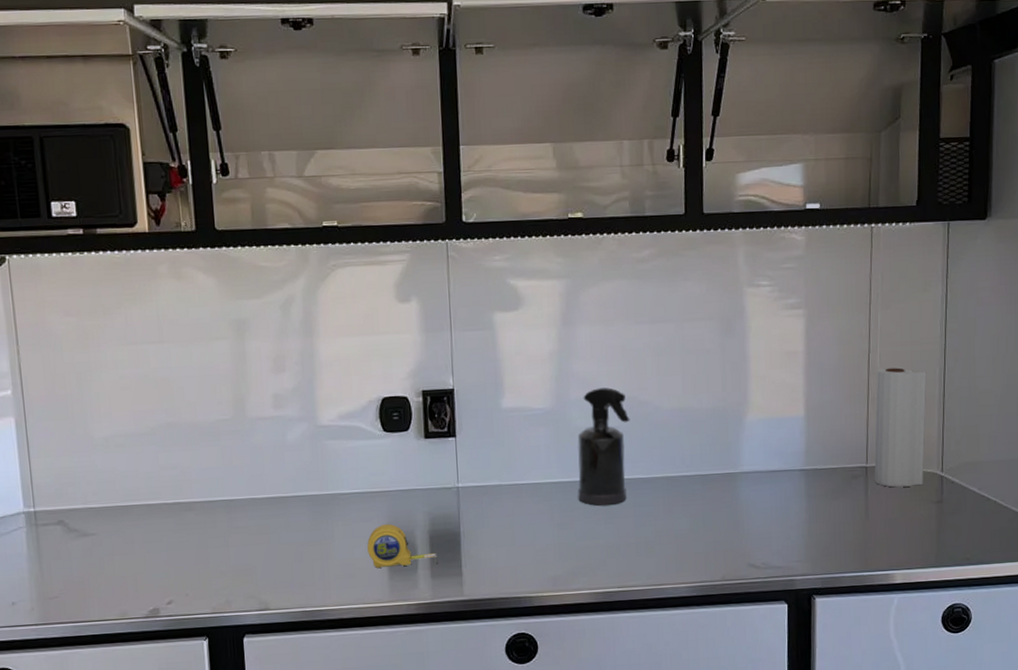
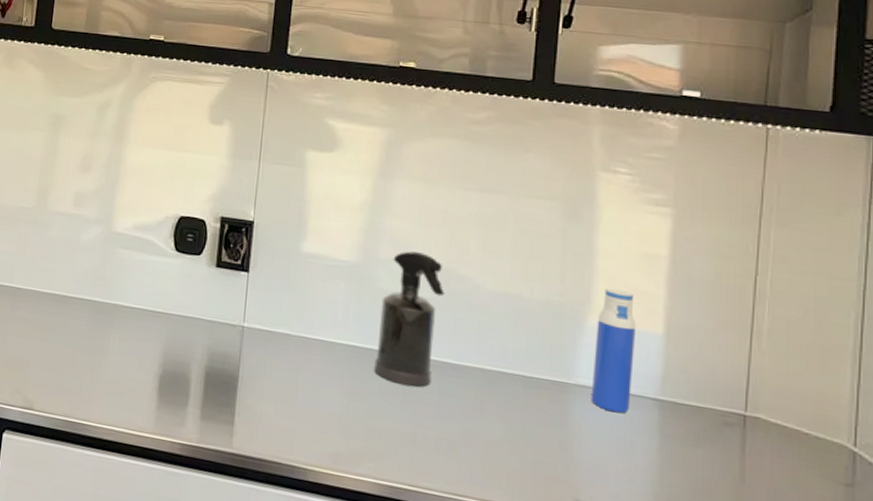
tape measure: present [367,523,437,568] -> none [139,348,210,406]
water bottle: none [753,386,784,488] -> present [591,288,637,414]
paper towel roll: present [874,367,927,488] -> none [755,297,837,458]

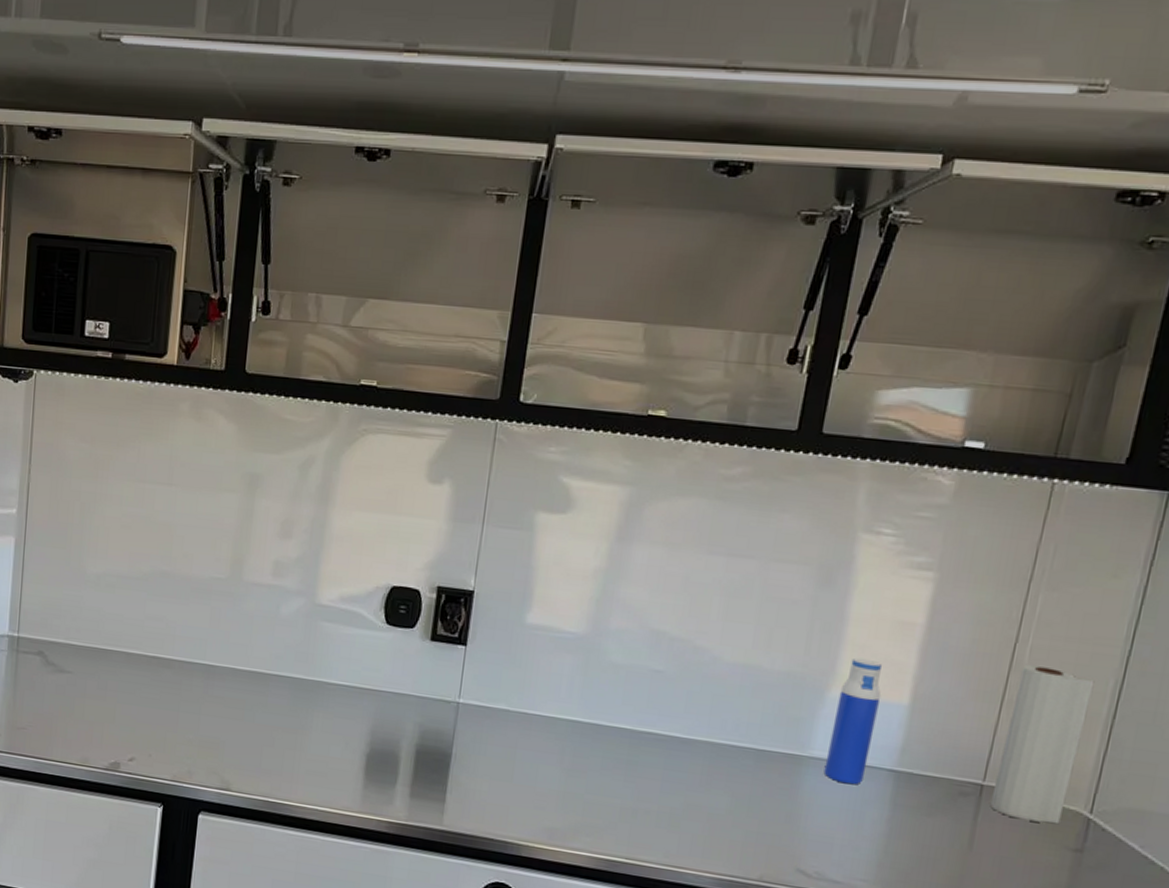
spray bottle: present [374,251,445,387] -> none [597,621,679,762]
paper towel roll: none [755,297,837,458] -> present [990,665,1095,825]

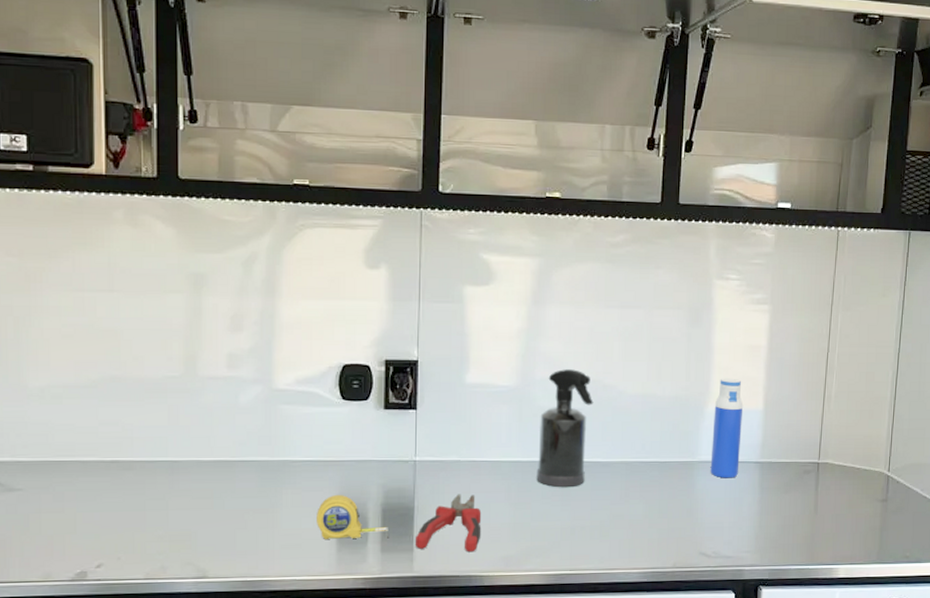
tape measure: none [345,726,421,784] -> present [317,494,388,539]
pliers: none [447,747,528,816] -> present [414,494,482,552]
spray bottle: none [597,621,679,762] -> present [536,369,594,487]
paper towel roll: present [990,665,1095,825] -> none [825,368,880,484]

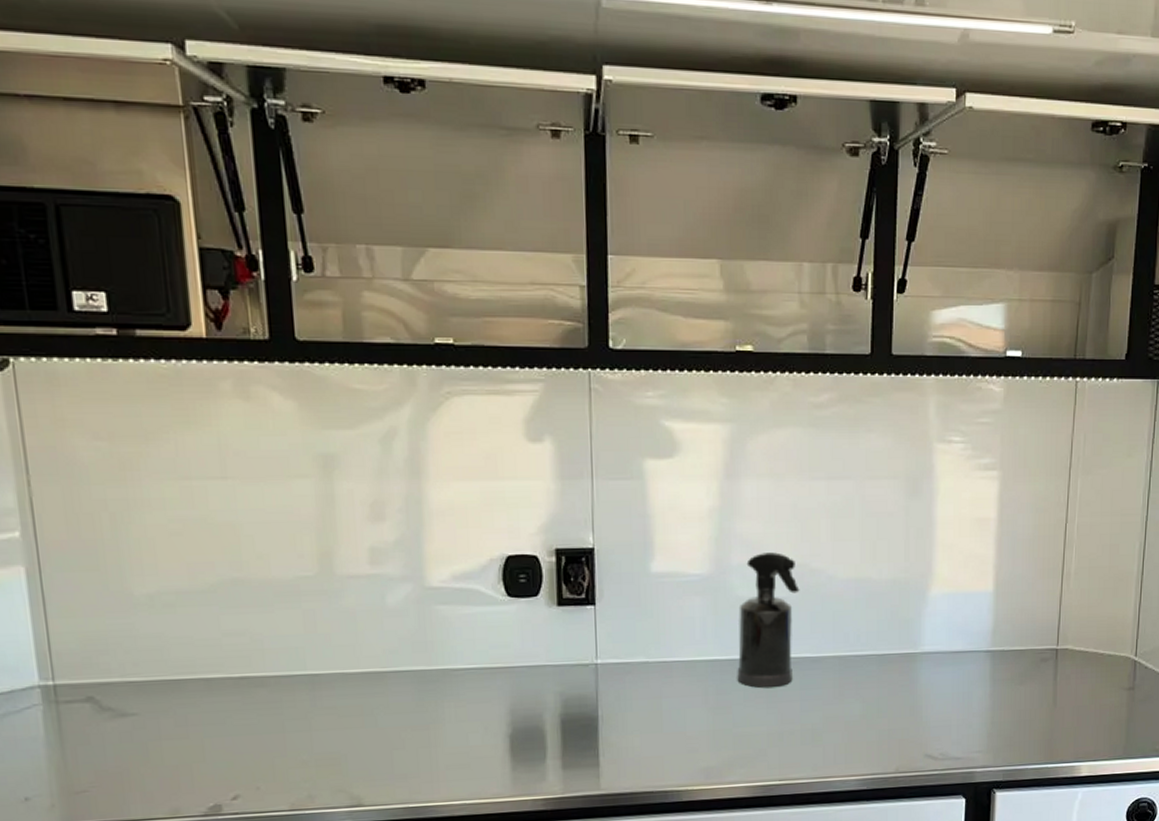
tape measure: present [317,494,388,539] -> none [485,705,570,757]
pliers: present [414,494,482,552] -> none [600,699,677,765]
water bottle: present [710,378,744,478] -> none [935,556,971,671]

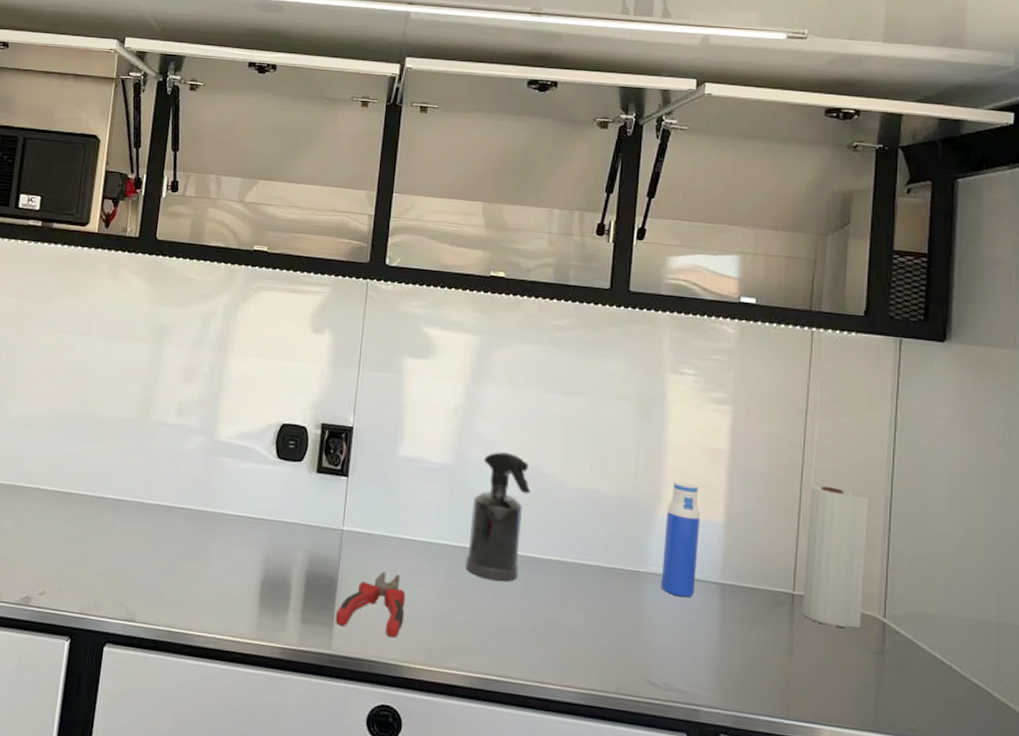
pliers: none [600,699,677,765] -> present [335,571,406,638]
water bottle: none [935,556,971,671] -> present [661,481,701,598]
paper towel roll: none [1064,540,1126,672] -> present [802,485,869,629]

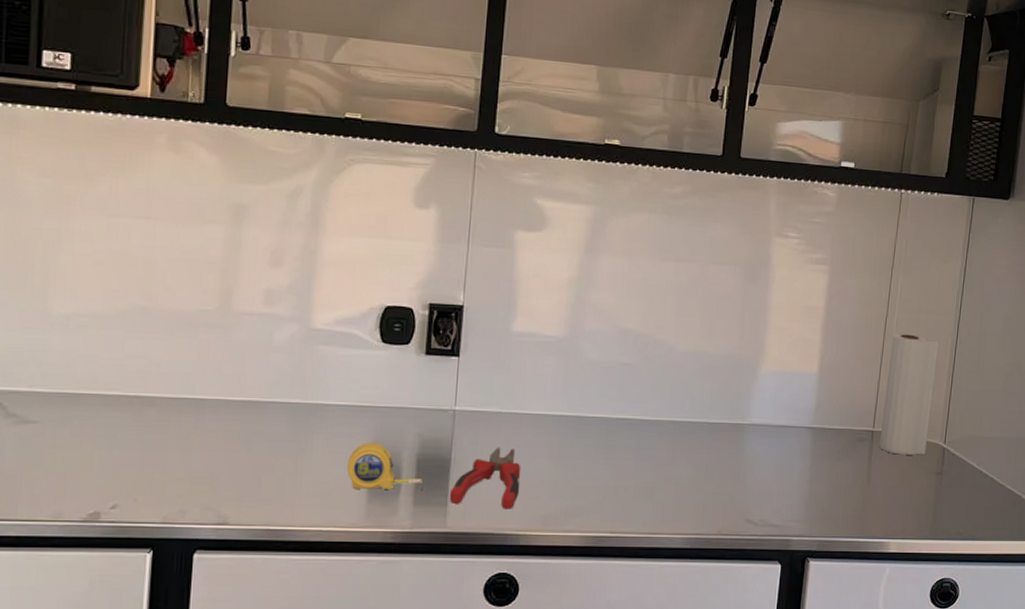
tape measure: none [241,554,310,609] -> present [347,441,423,491]
spray bottle: present [466,452,531,581] -> none [580,322,644,445]
water bottle: present [661,481,701,598] -> none [761,338,798,443]

